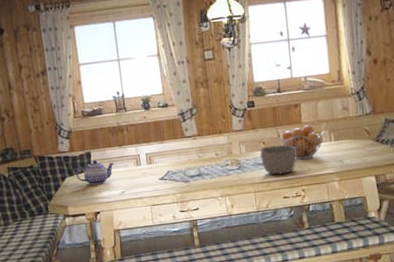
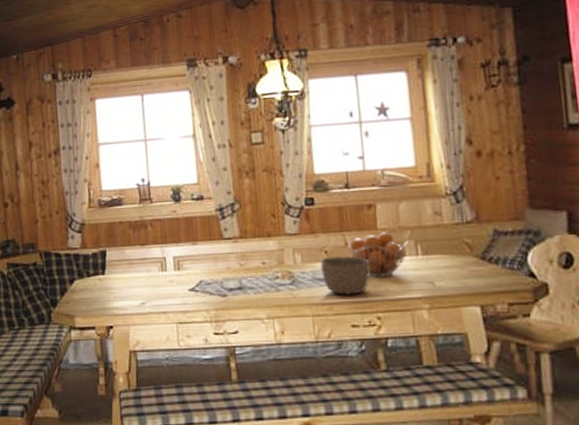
teapot: present [75,160,115,186] -> none [86,261,135,292]

